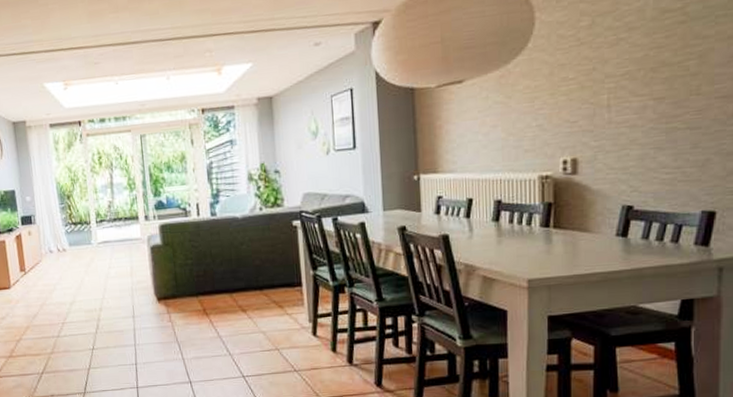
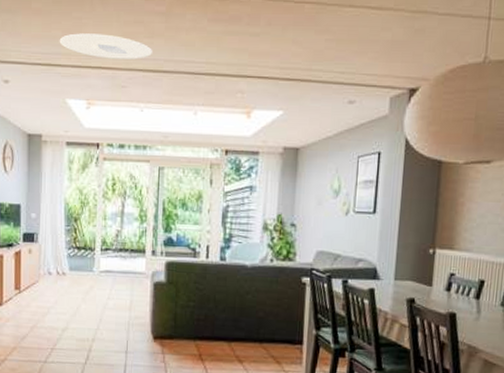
ceiling light: none [29,15,119,39] -> present [59,33,152,60]

